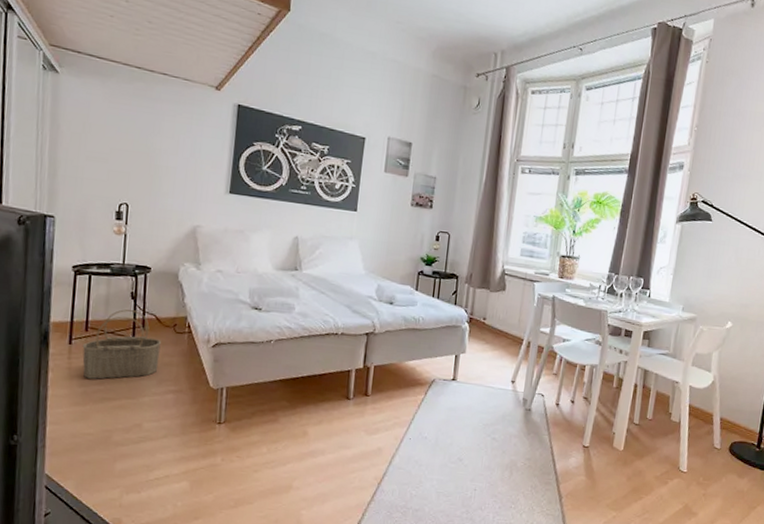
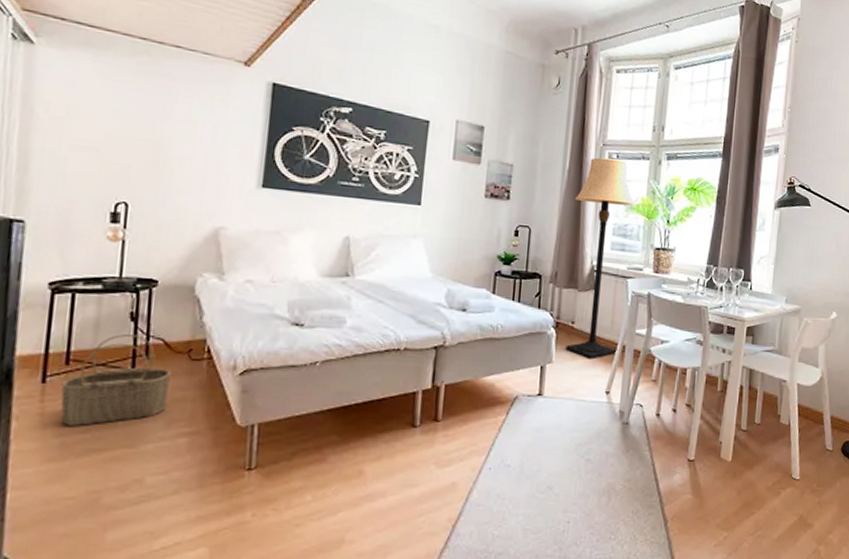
lamp: none [477,172,545,352] -> present [565,157,636,360]

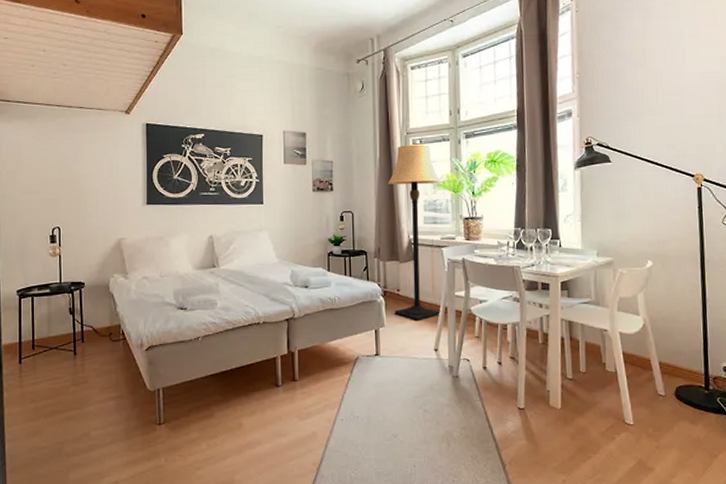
wicker basket: present [60,334,171,426] -> none [31,325,99,394]

